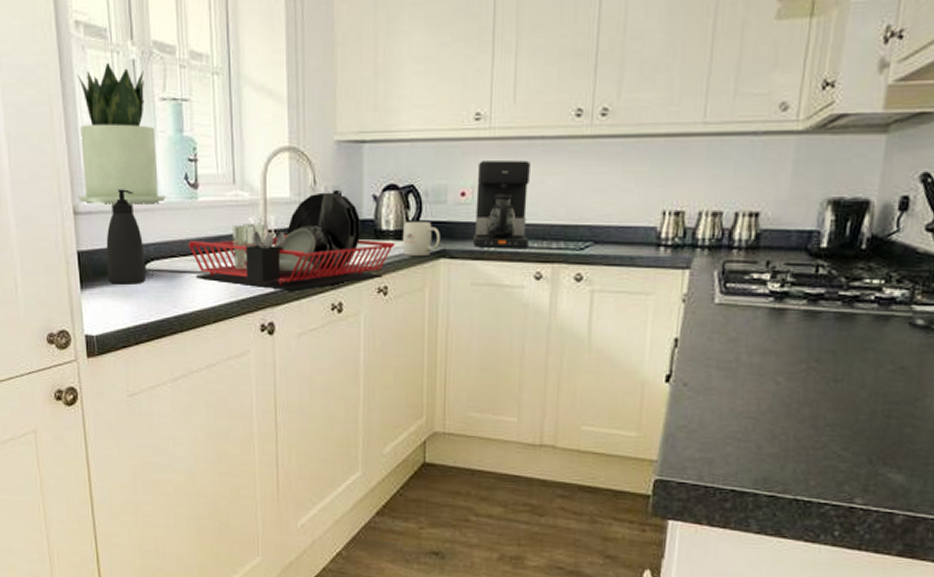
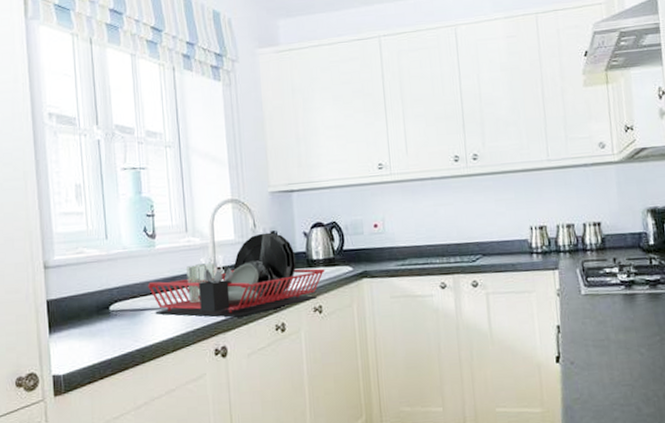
planter: present [77,62,166,205] -> none [48,143,128,259]
soap dispenser: present [106,189,145,284] -> none [73,243,109,327]
mug: present [402,222,440,257] -> none [330,250,361,279]
coffee maker: present [472,160,530,249] -> none [385,196,432,267]

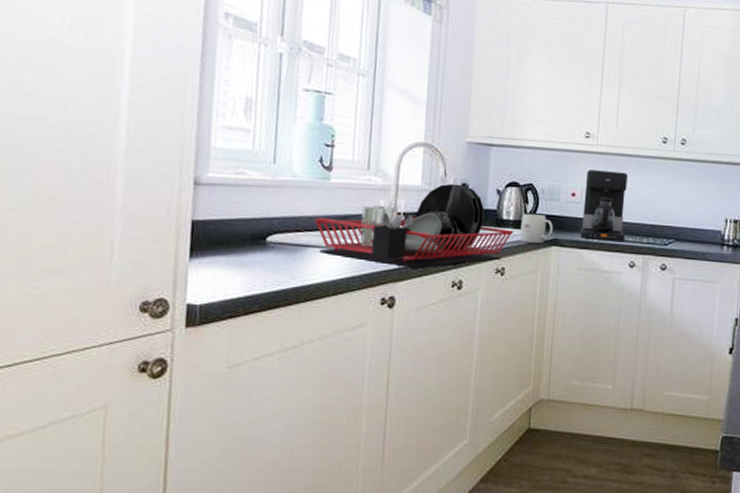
mug: none [330,250,361,279] -> present [519,214,553,244]
coffee maker: none [385,196,432,267] -> present [579,170,628,242]

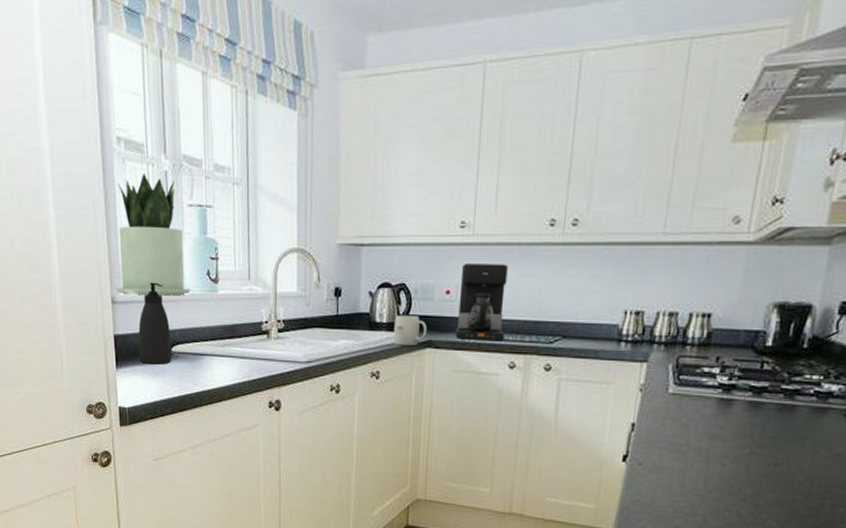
planter: none [201,52,298,182] -> present [115,173,191,296]
soap dispenser: none [222,165,268,256] -> present [139,282,171,365]
dish rack: present [314,183,514,268] -> none [208,288,388,373]

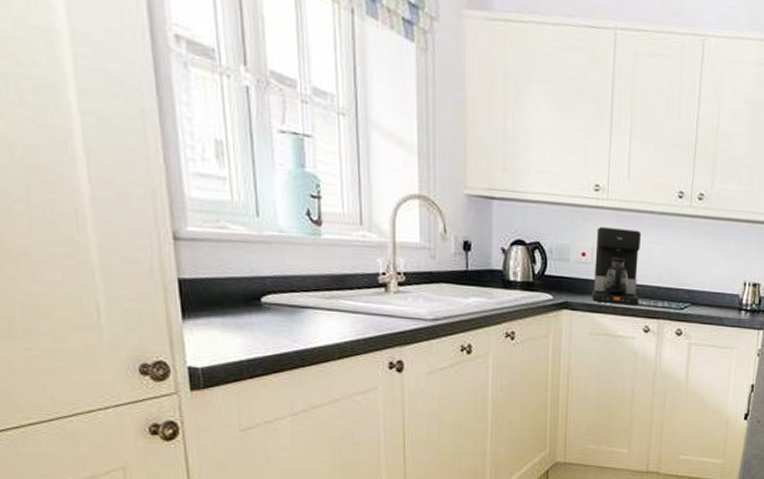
planter: present [115,173,191,296] -> none [177,84,285,237]
soap dispenser: present [139,282,171,365] -> none [214,218,261,317]
mug: present [393,316,427,347] -> none [528,275,563,307]

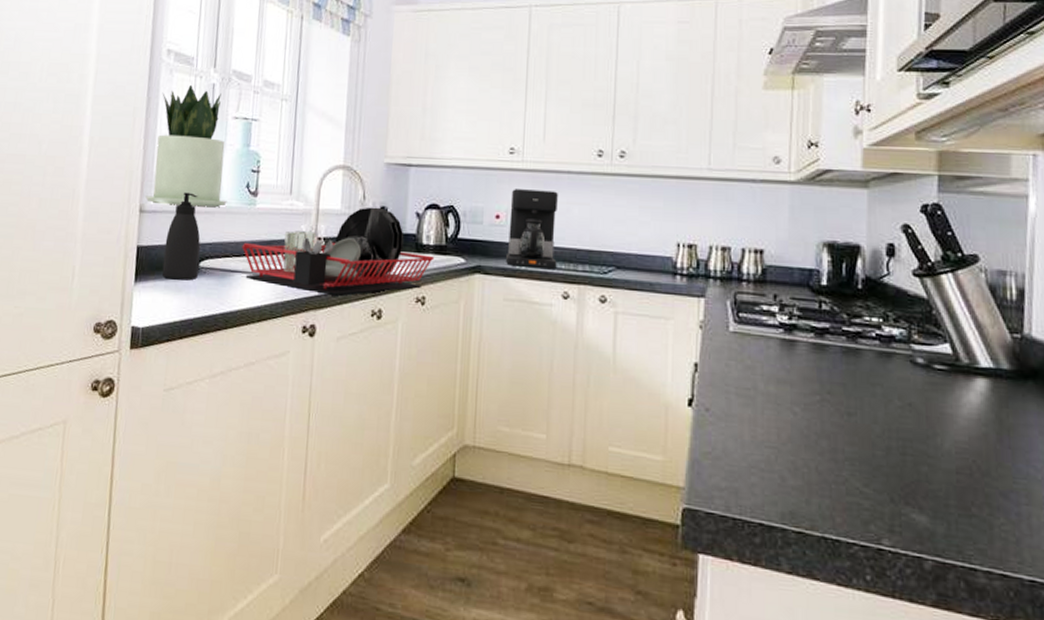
planter: none [177,84,285,237] -> present [145,84,227,208]
soap dispenser: none [214,218,261,317] -> present [161,192,201,280]
dish rack: none [310,241,522,332] -> present [241,207,435,296]

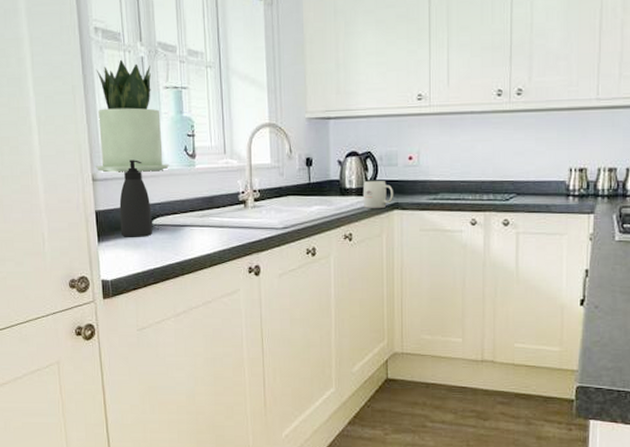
dish rack: present [241,207,435,296] -> none [187,159,357,239]
mug: none [440,238,476,271] -> present [362,181,393,209]
coffee maker: present [505,189,558,270] -> none [419,131,465,201]

